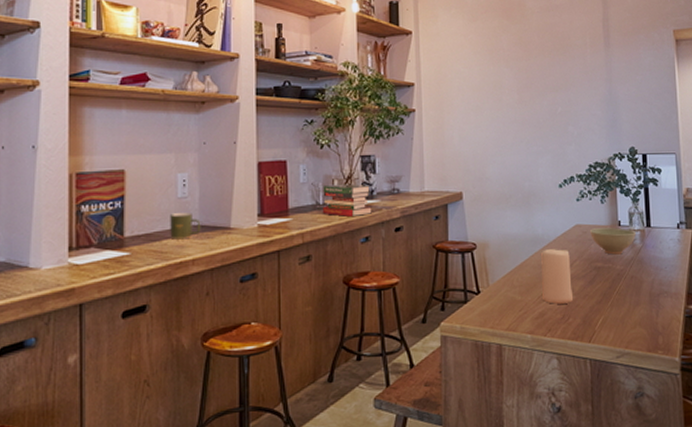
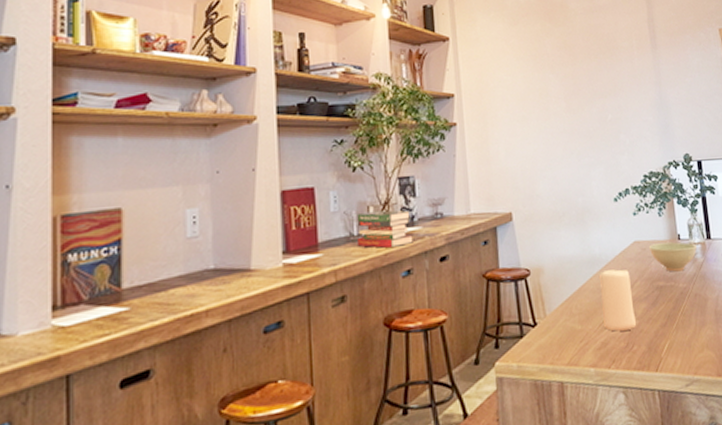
mug: present [170,213,201,240] -> none [178,255,216,288]

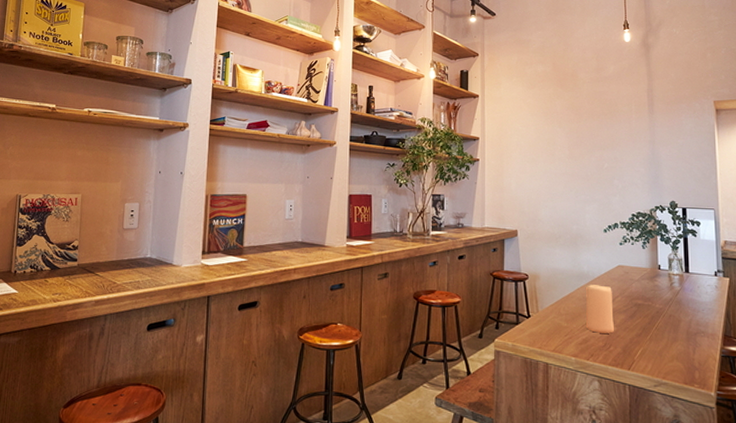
books: present [357,210,413,249] -> none [399,216,440,245]
bowl: present [648,242,697,272] -> none [631,270,675,295]

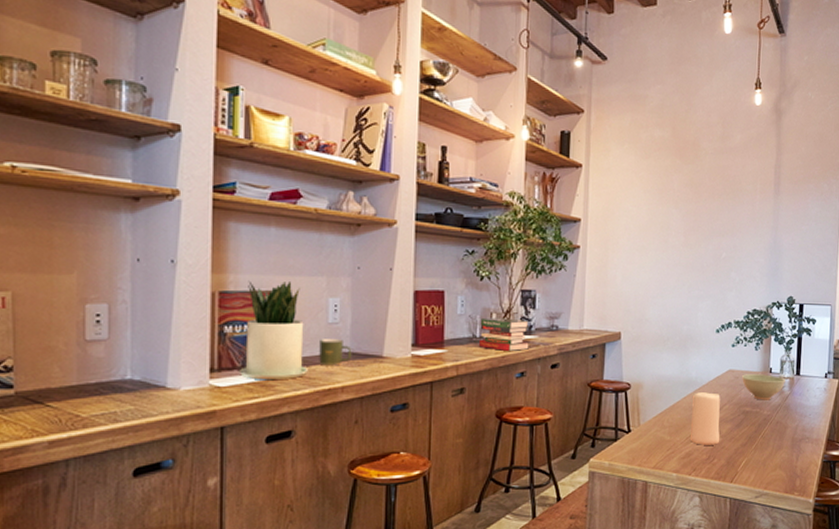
planter: none [221,187,270,262] -> present [238,280,308,381]
mug: none [278,231,302,252] -> present [319,339,352,366]
books: none [399,216,440,245] -> present [479,317,529,352]
bowl: none [631,270,675,295] -> present [741,374,785,400]

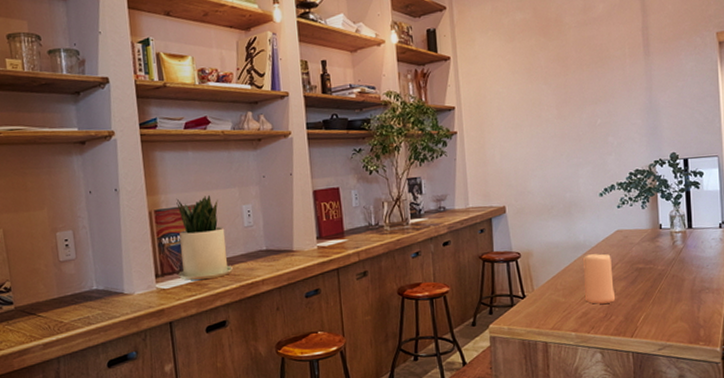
mug: present [319,339,352,366] -> none [239,239,268,264]
books: present [479,317,529,352] -> none [374,205,421,236]
bowl: present [741,374,785,400] -> none [630,231,677,256]

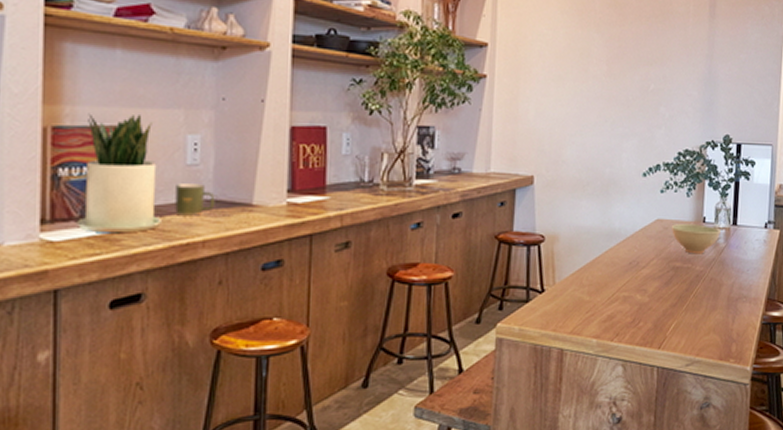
mug: none [239,239,268,264] -> present [175,184,215,216]
candle: present [582,253,616,304] -> none [612,245,647,306]
bowl: none [630,231,677,256] -> present [671,224,721,254]

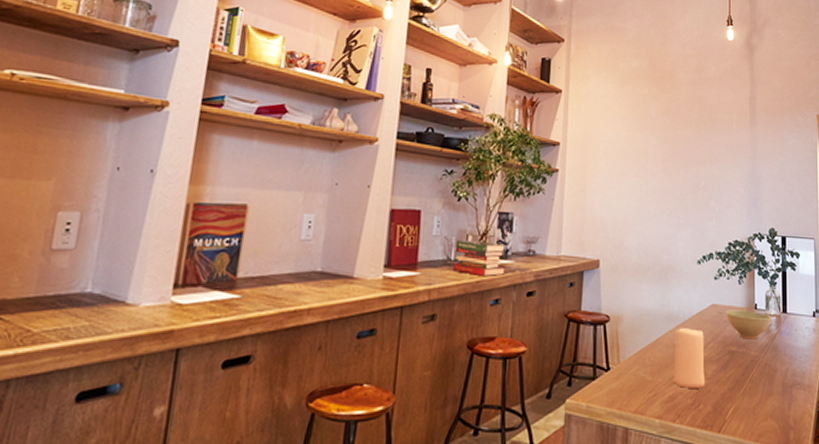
planter: present [75,113,161,234] -> none [202,193,276,300]
mug: present [175,184,215,216] -> none [287,256,323,286]
books: none [368,158,427,199] -> present [453,239,505,277]
candle: none [612,245,647,306] -> present [673,328,706,388]

